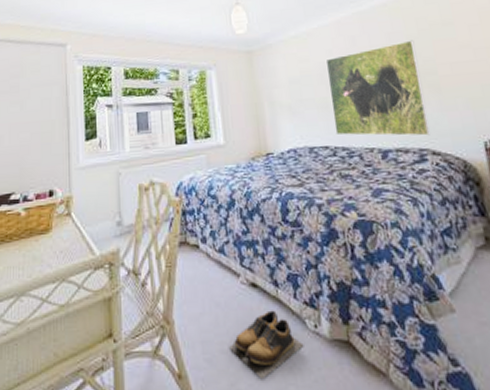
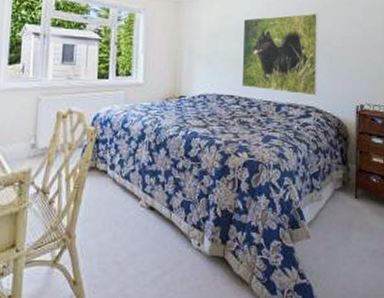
shoes: present [229,310,304,380] -> none [123,230,187,287]

